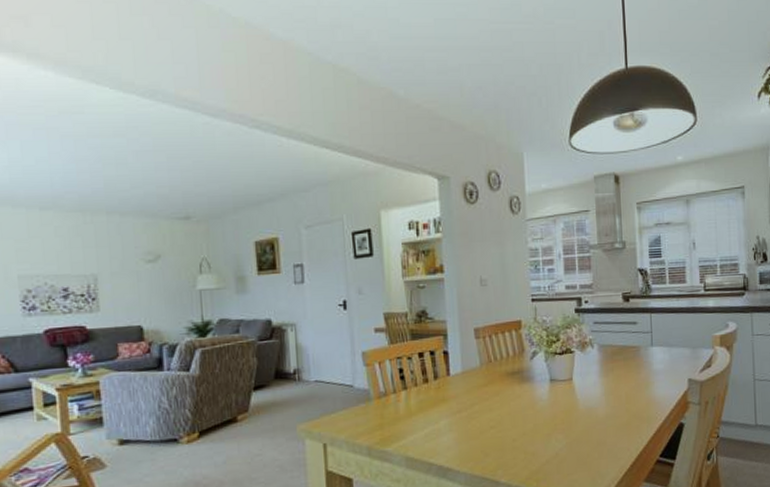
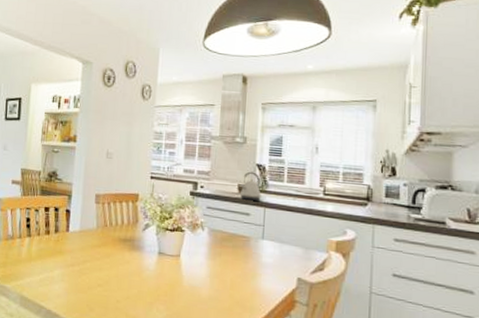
kettle: none [624,277,646,310] -> present [240,171,261,202]

